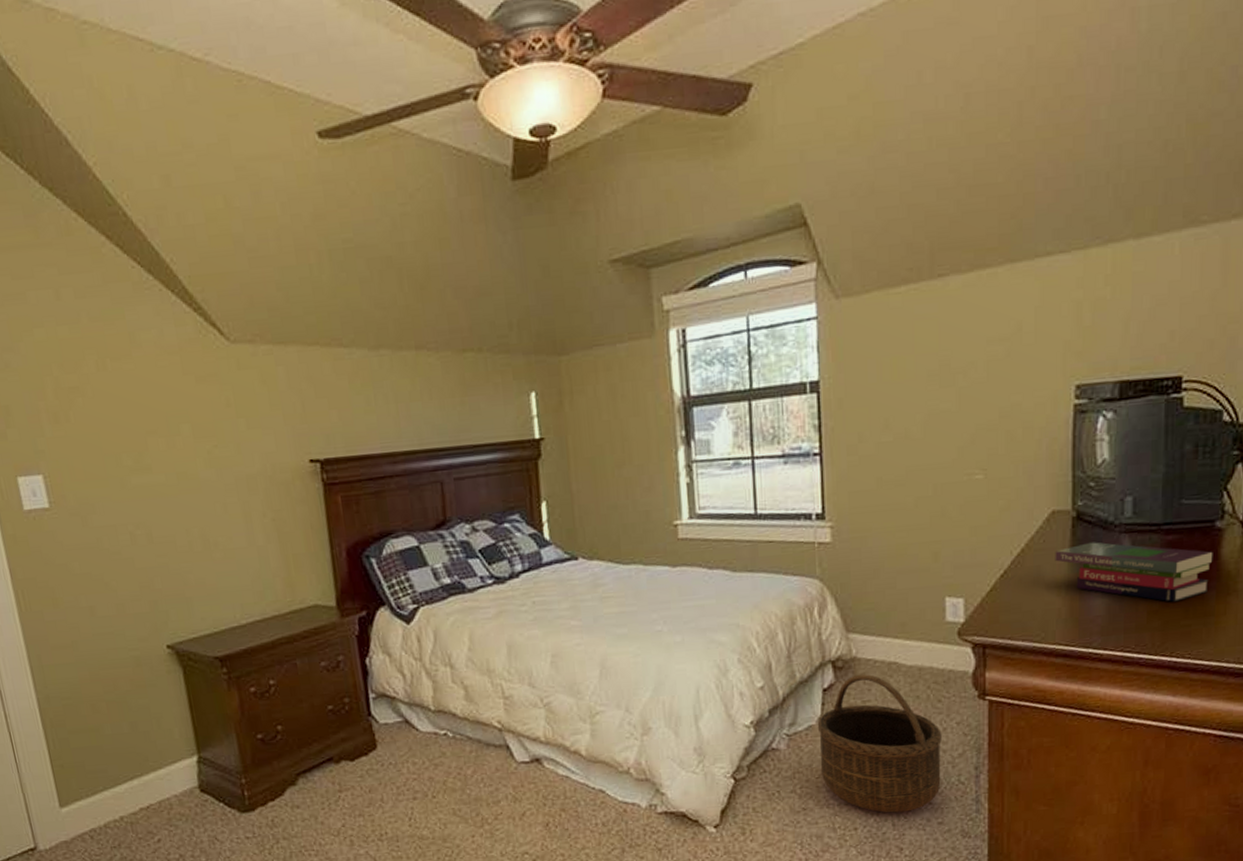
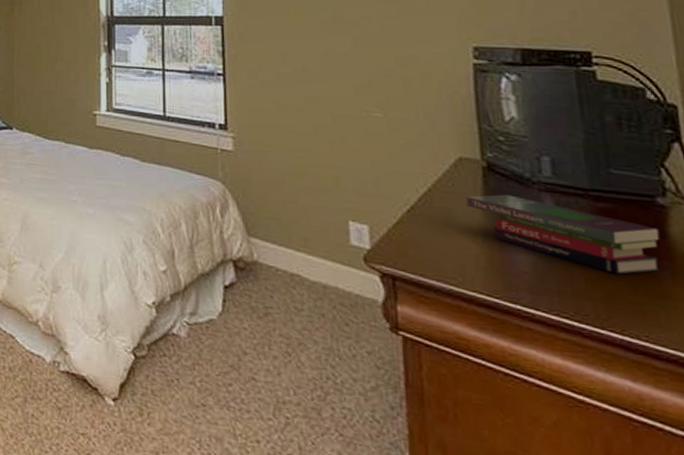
basket: present [817,673,942,813] -> none [218,278,352,438]

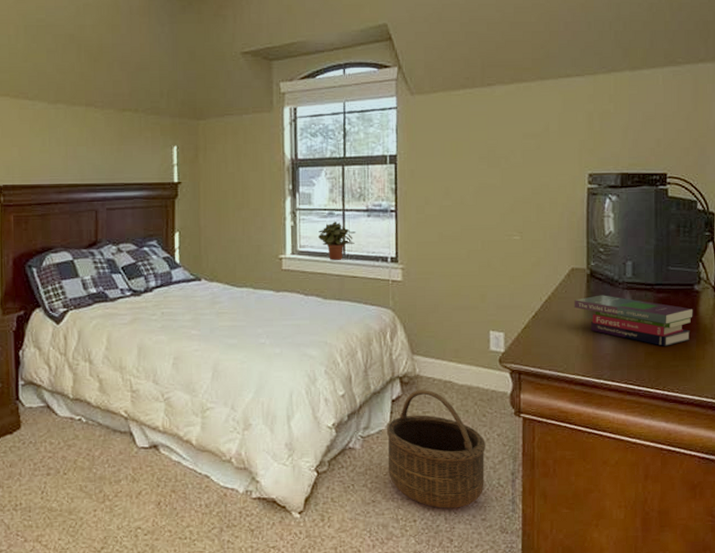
potted plant: none [136,81,177,123] -> present [318,222,356,261]
basket: none [218,278,352,438] -> present [386,389,485,509]

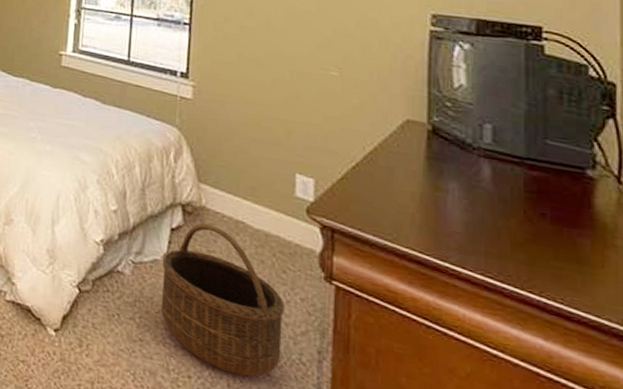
potted plant: present [318,222,356,261] -> none [102,26,143,67]
books: present [574,295,693,346] -> none [409,157,585,240]

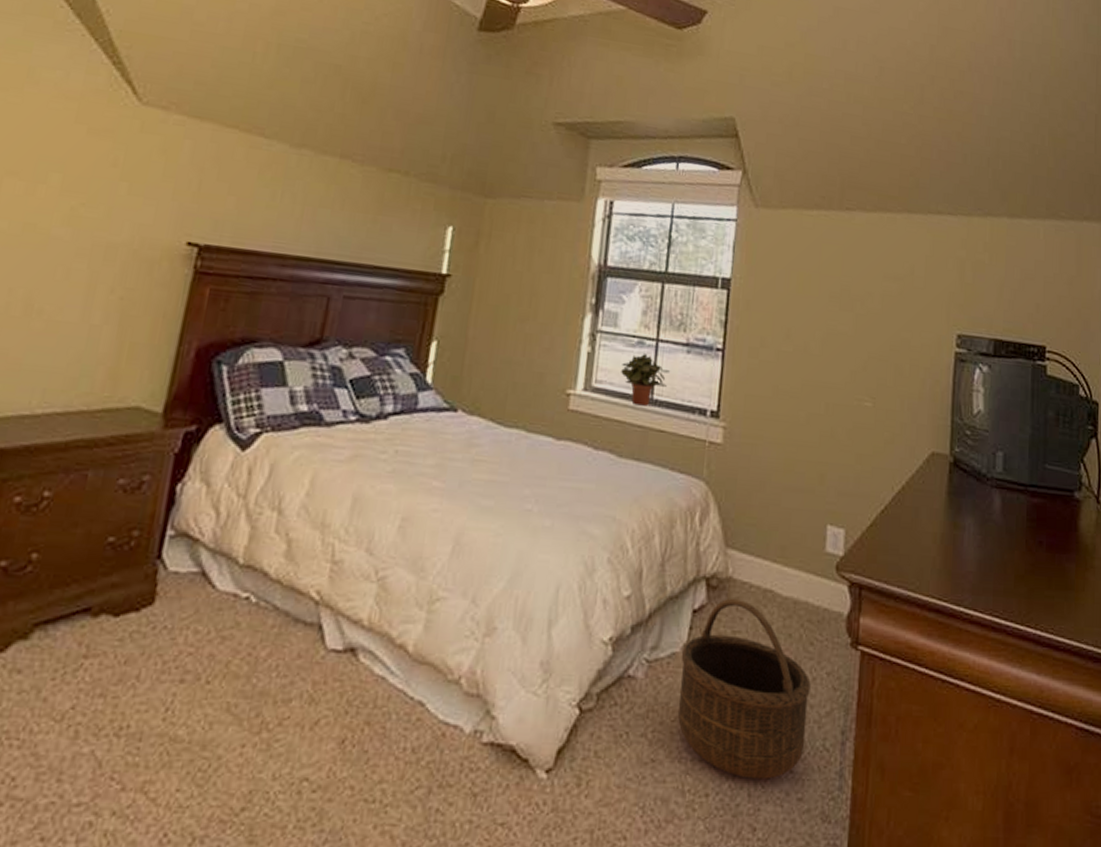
potted plant: none [102,26,143,67] -> present [621,354,670,408]

